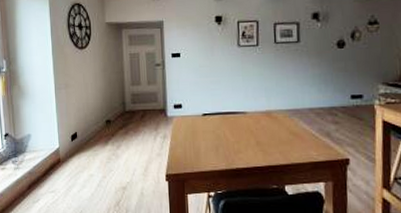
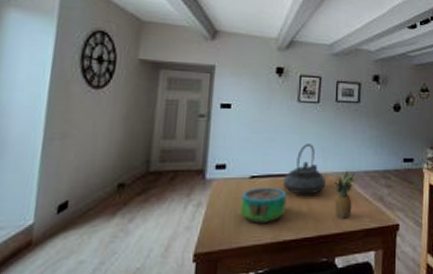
decorative bowl: none [197,123,236,153] -> present [240,186,286,223]
teapot: none [231,84,272,130] -> present [282,144,327,195]
fruit: none [277,106,303,152] -> present [333,169,358,219]

